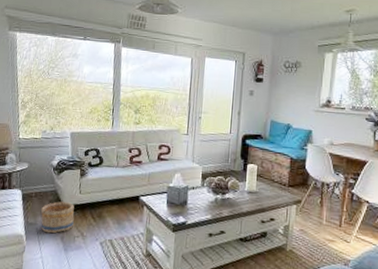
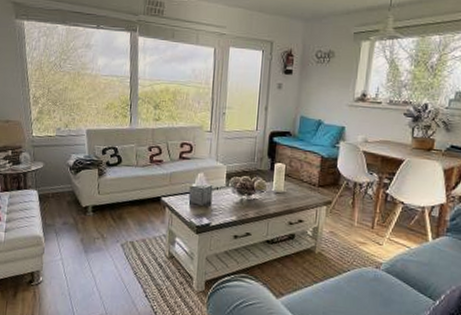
basket: present [40,201,75,234] -> none [58,202,94,235]

